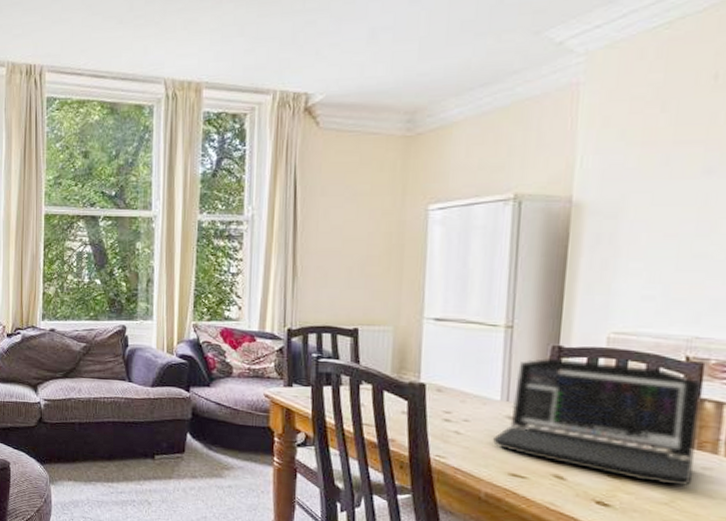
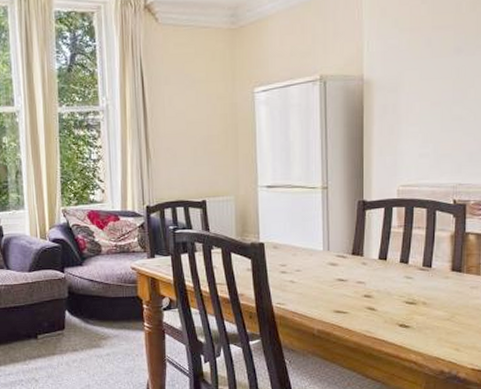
laptop: present [492,357,702,487] -> none [319,210,466,305]

